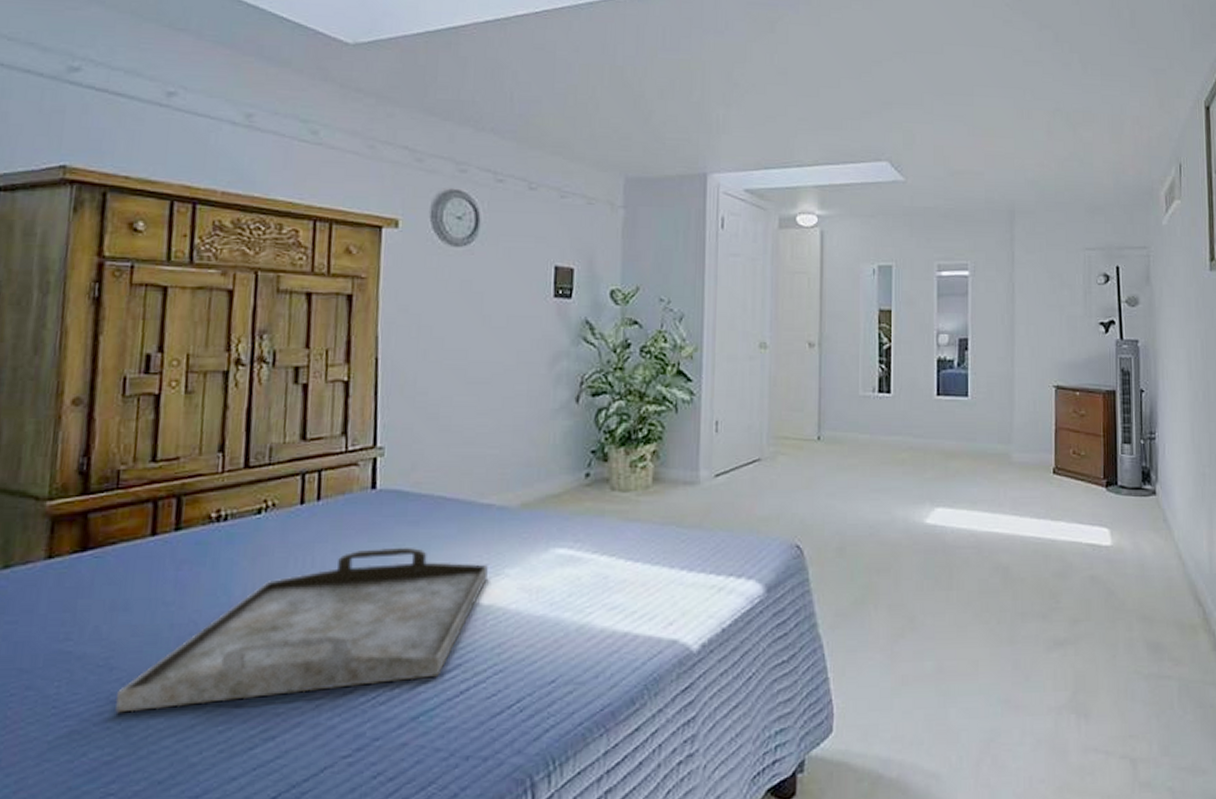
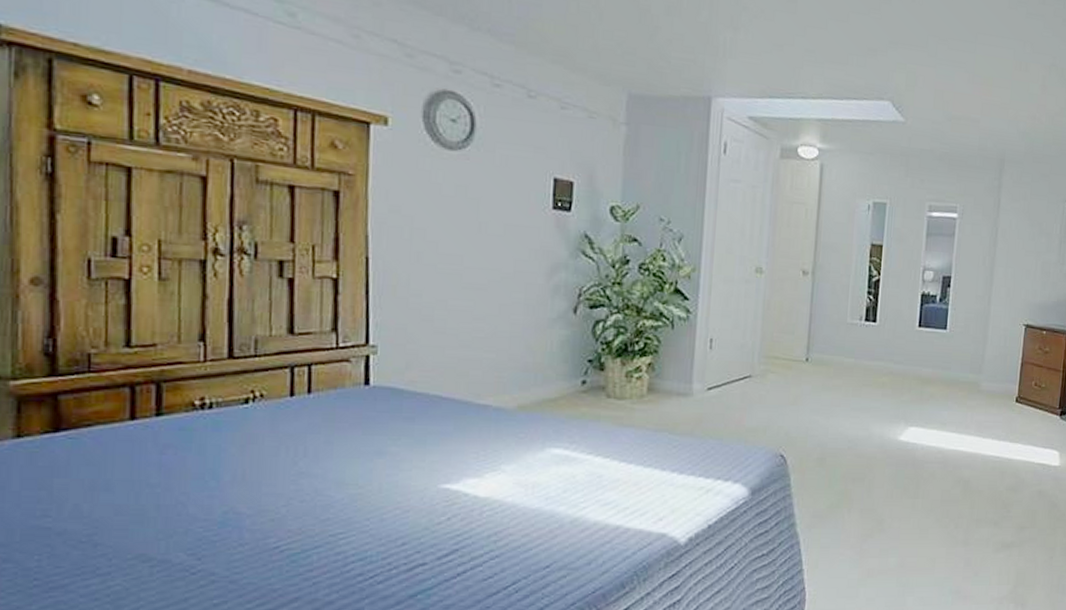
serving tray: present [115,547,488,713] -> none [102,440,484,586]

